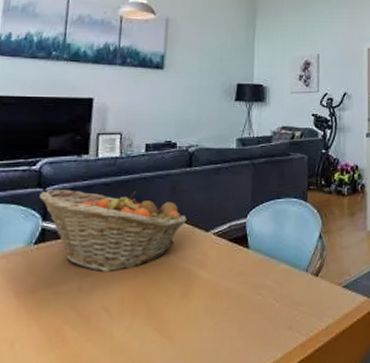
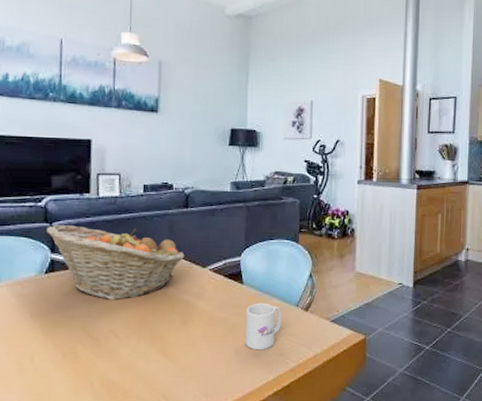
mug: none [251,269,291,324] -> present [245,303,282,351]

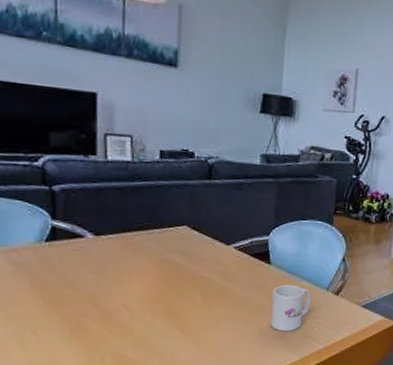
fruit basket: present [47,225,185,301] -> none [45,189,207,275]

